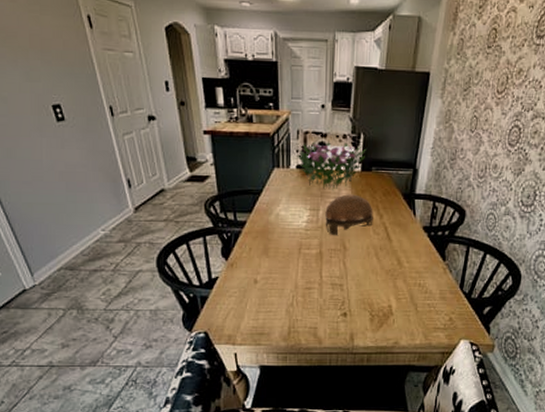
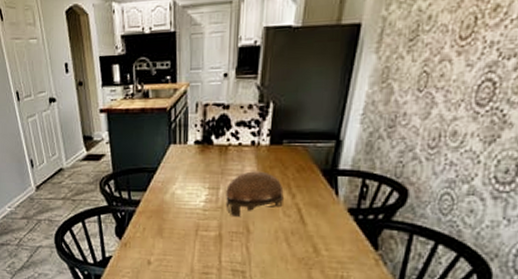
flower arrangement: present [297,141,366,190] -> none [195,112,276,167]

